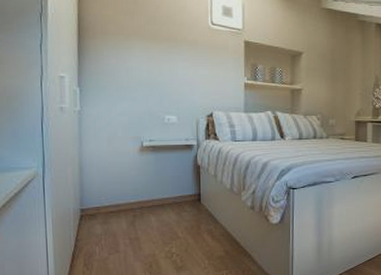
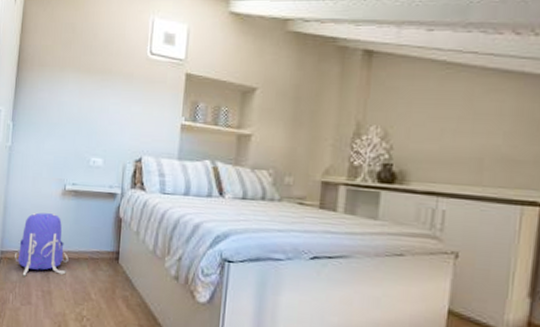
backpack: none [97,168,153,228] -> present [15,212,69,276]

